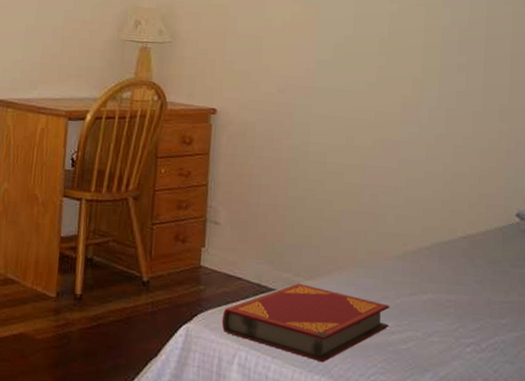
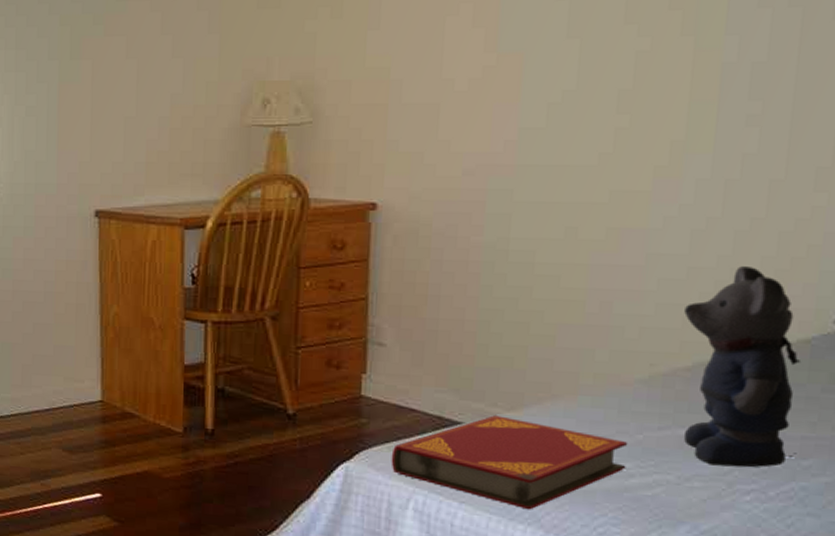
bear: none [424,172,498,325] -> present [683,266,802,468]

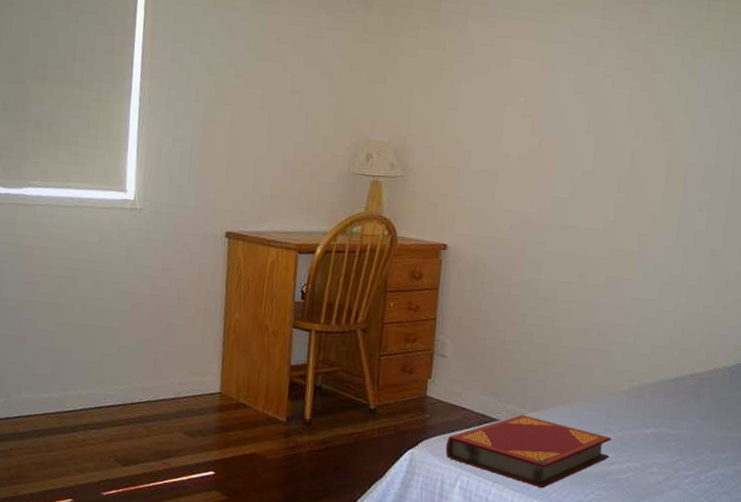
bear: present [683,266,802,468] -> none [648,311,725,459]

